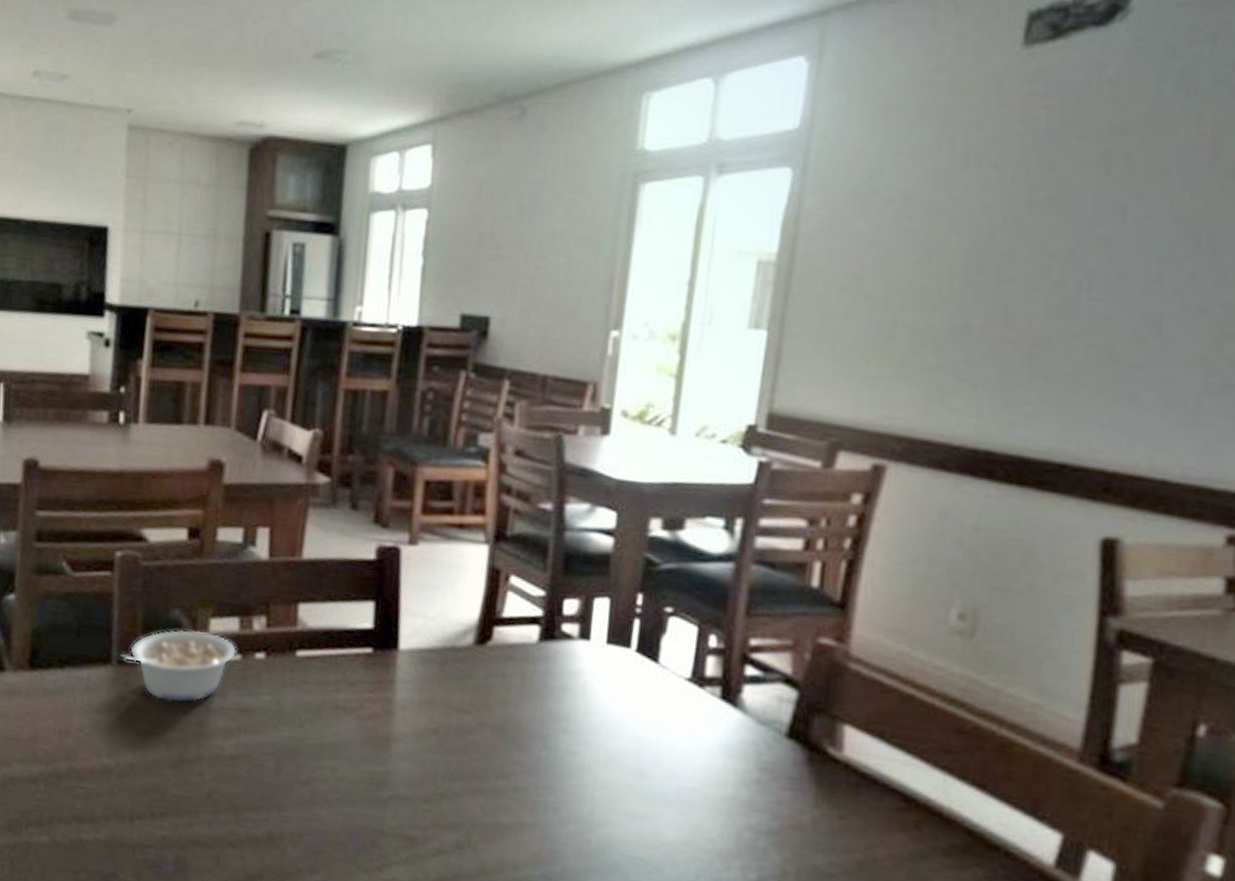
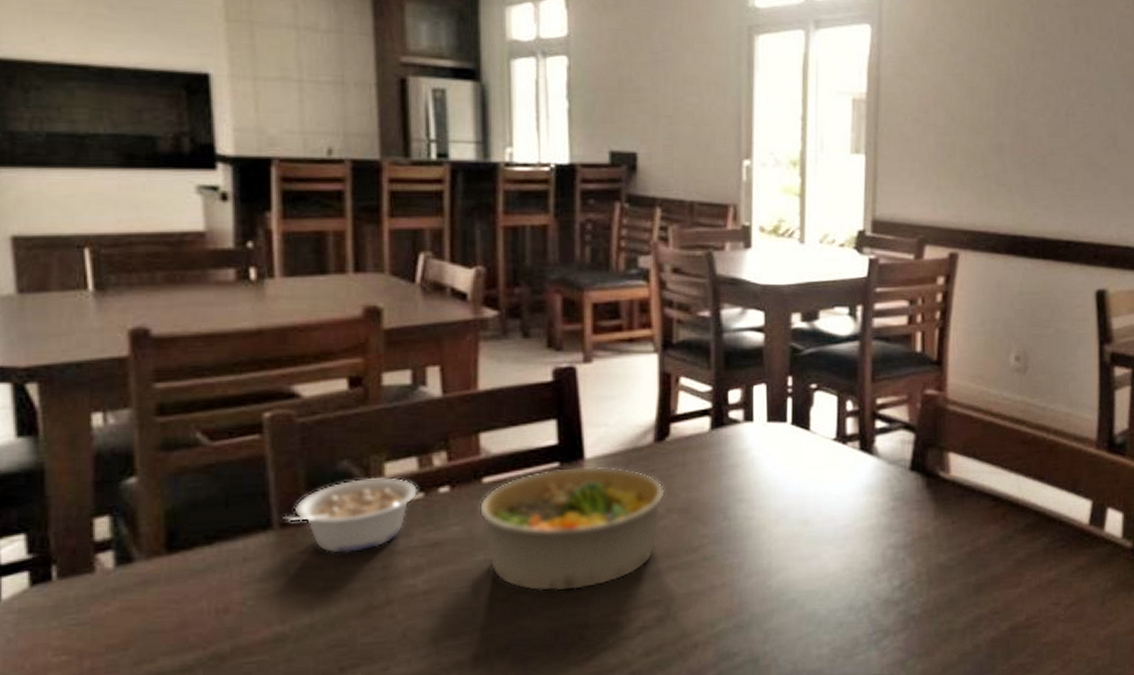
bowl: none [289,654,480,792] -> present [478,465,665,592]

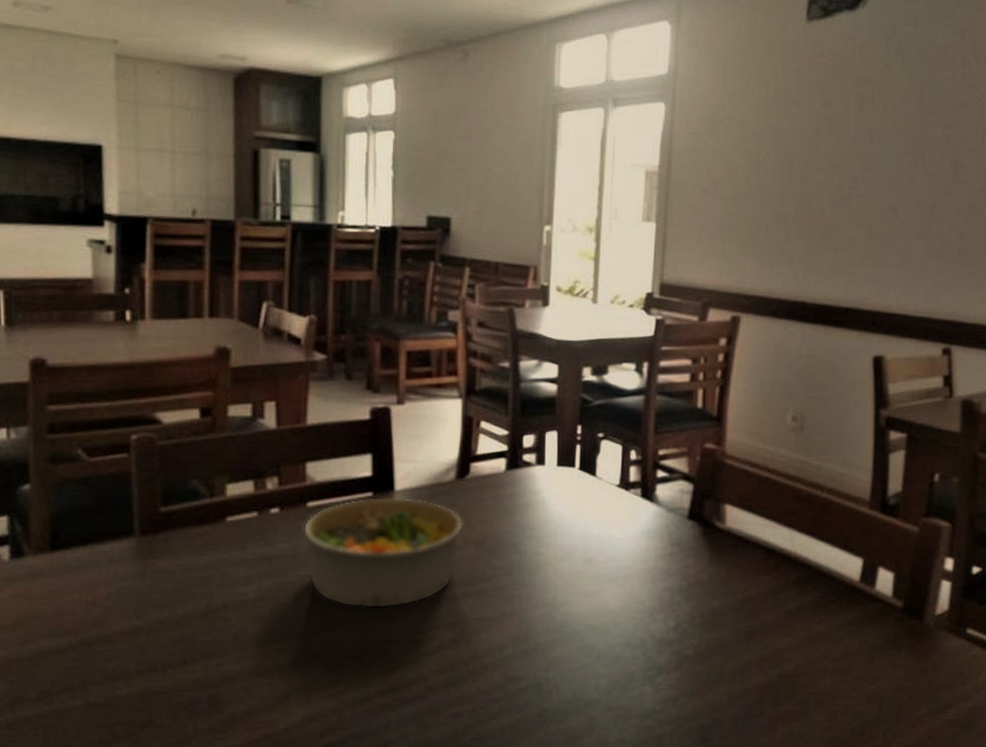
legume: present [282,477,417,554] -> none [142,497,253,561]

